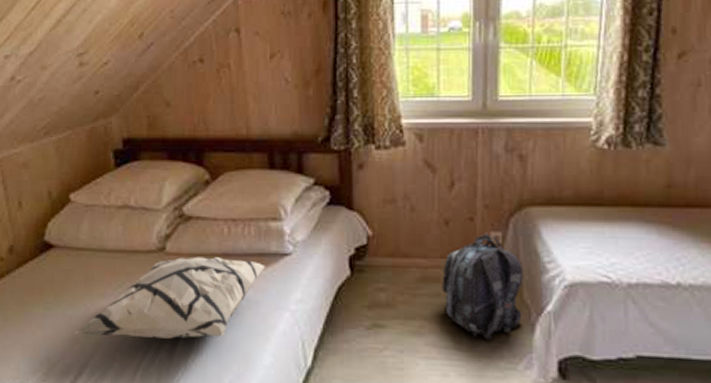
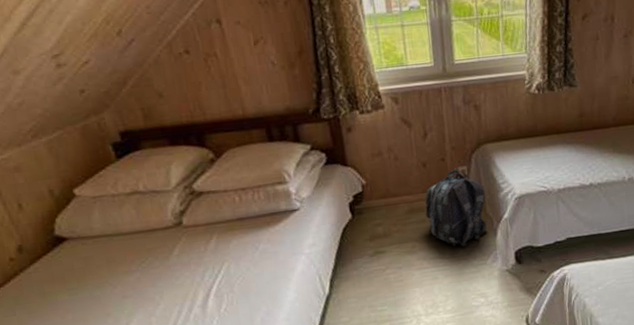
decorative pillow: present [74,257,266,339] -> none [105,220,279,310]

